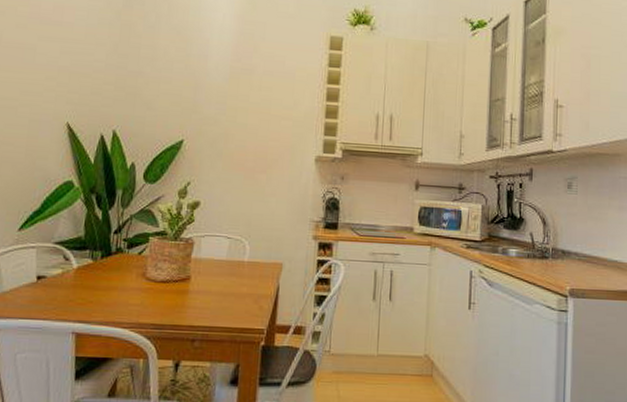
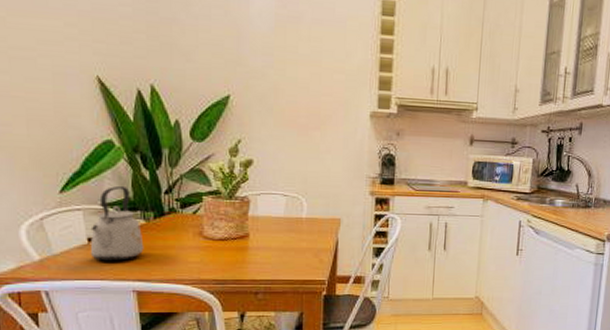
kettle: none [37,225,89,302] -> present [90,186,144,262]

